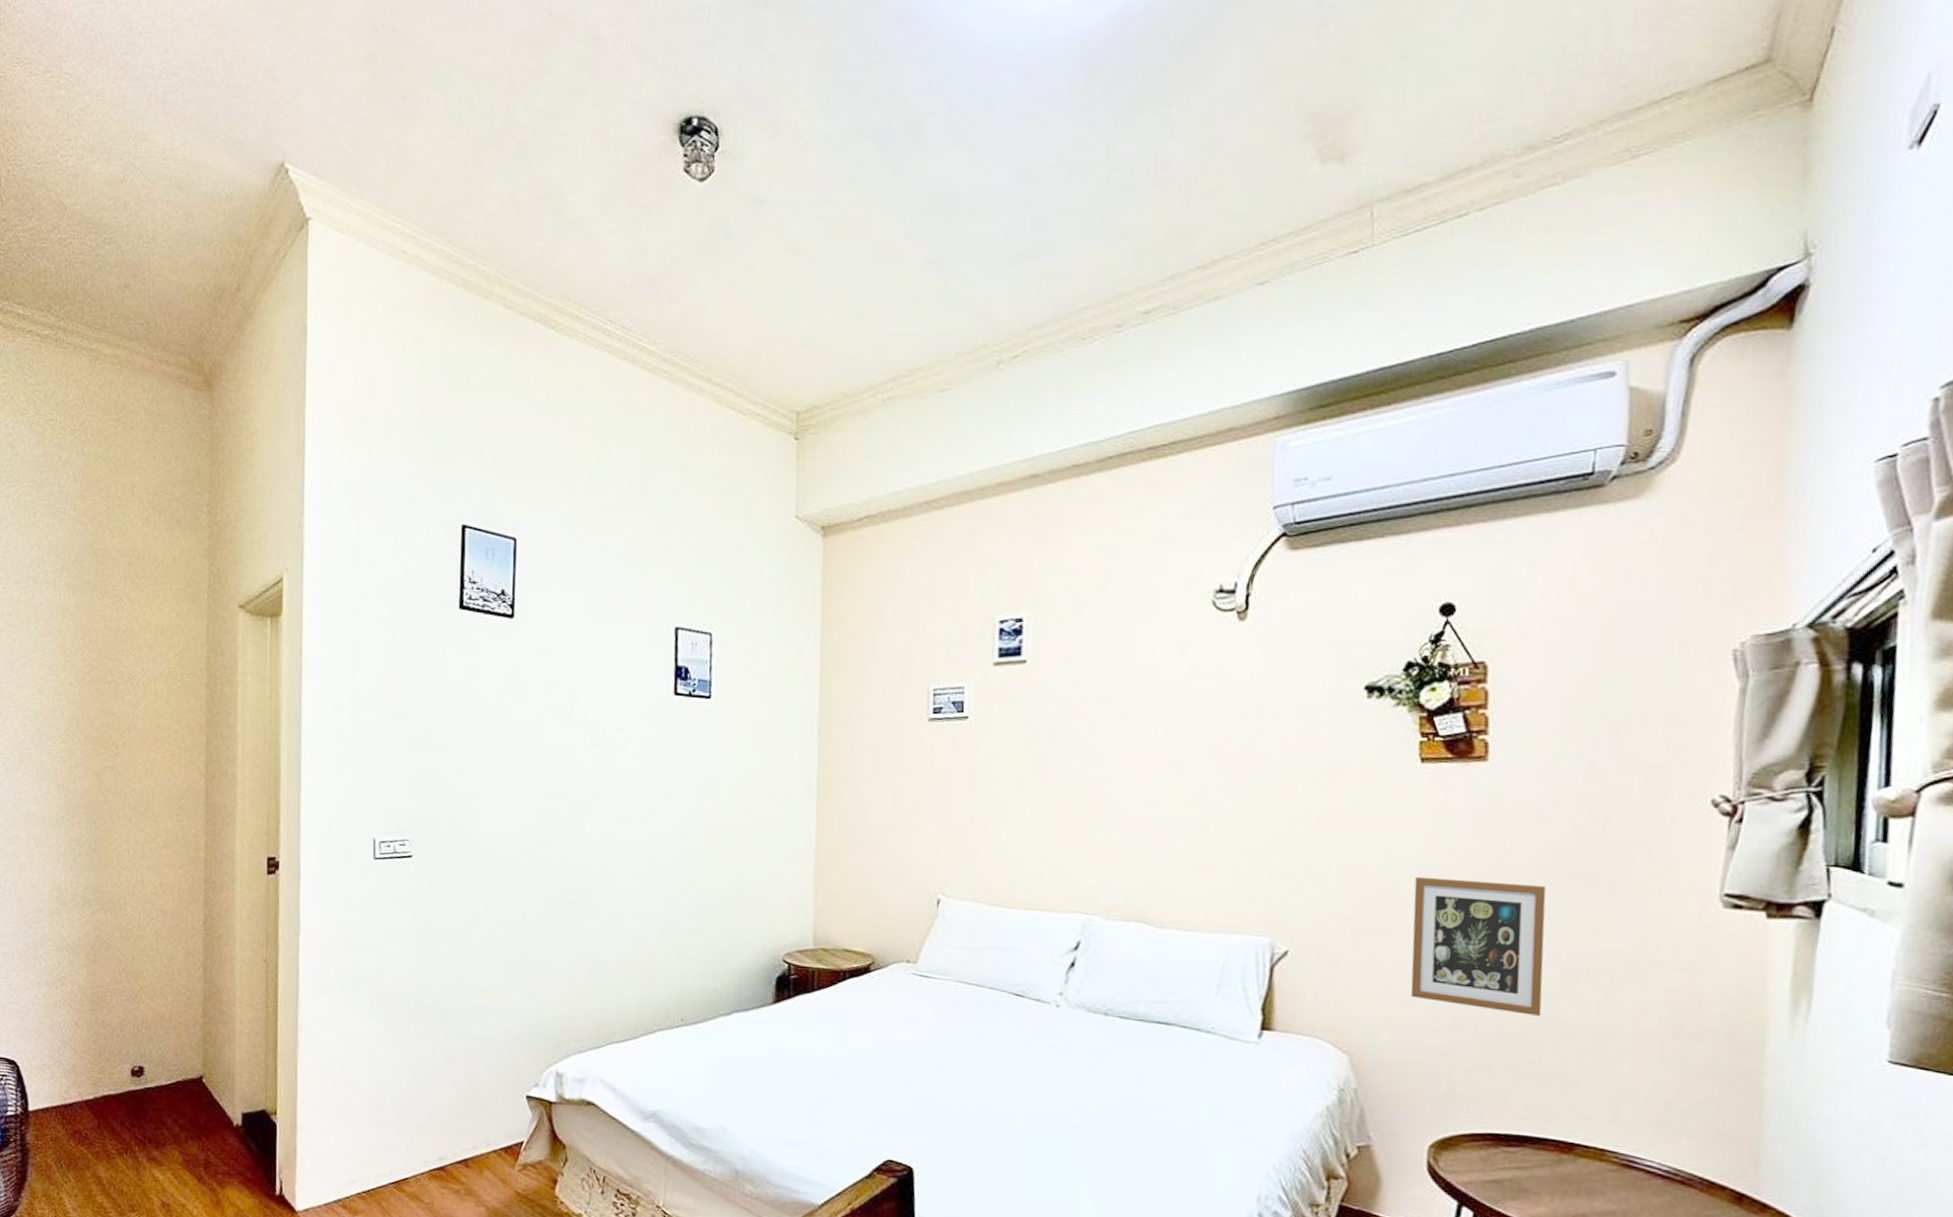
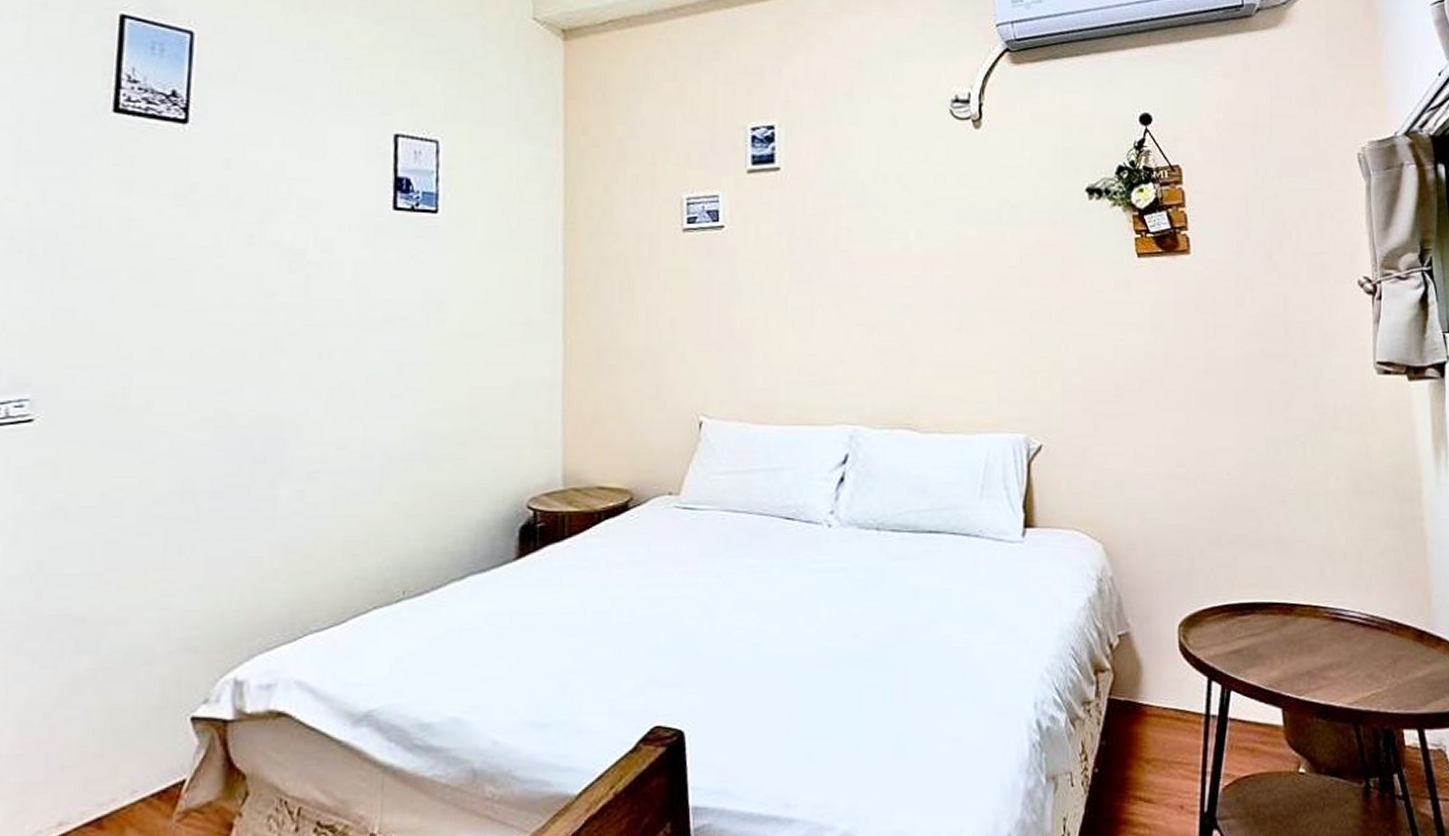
picture frame: present [1410,876,1546,1016] -> none [1143,363,1255,486]

